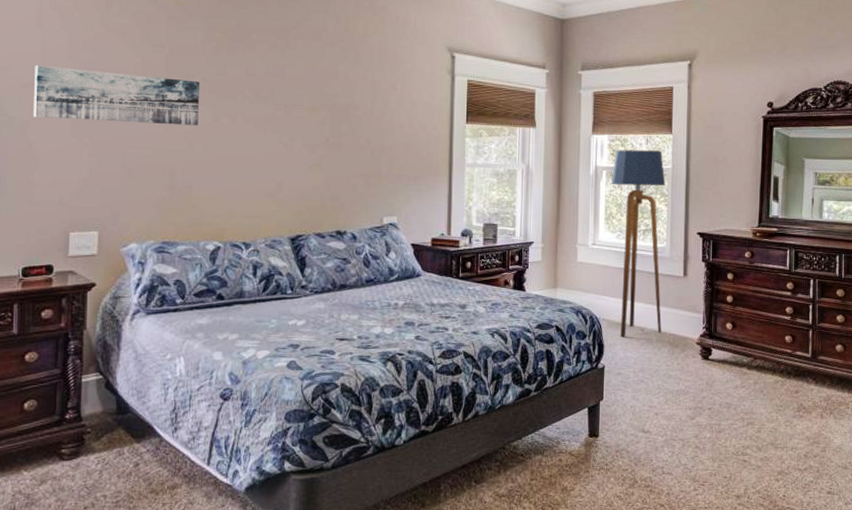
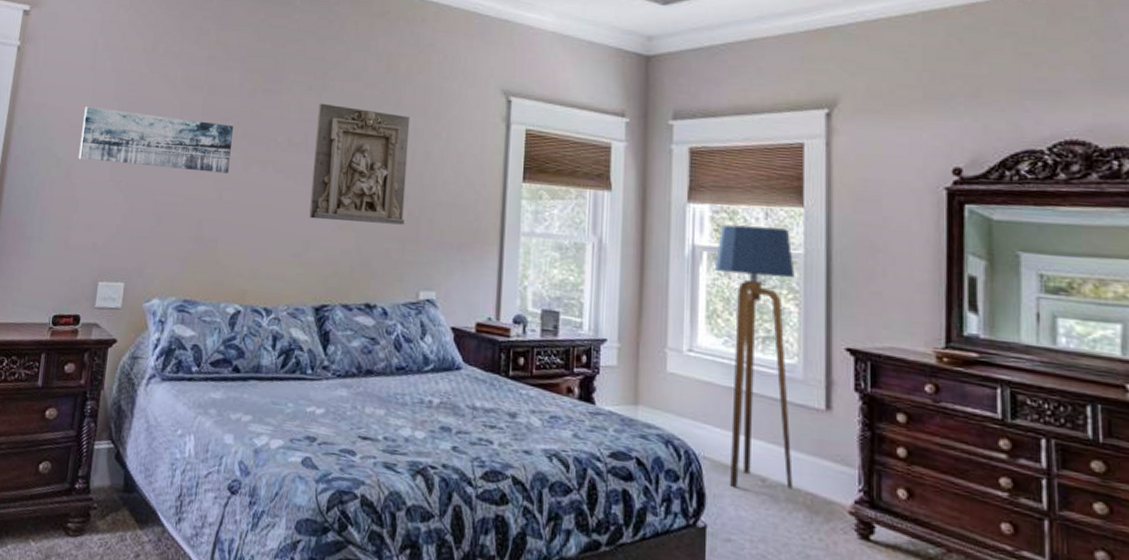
relief panel: none [280,60,369,163] -> present [309,103,410,225]

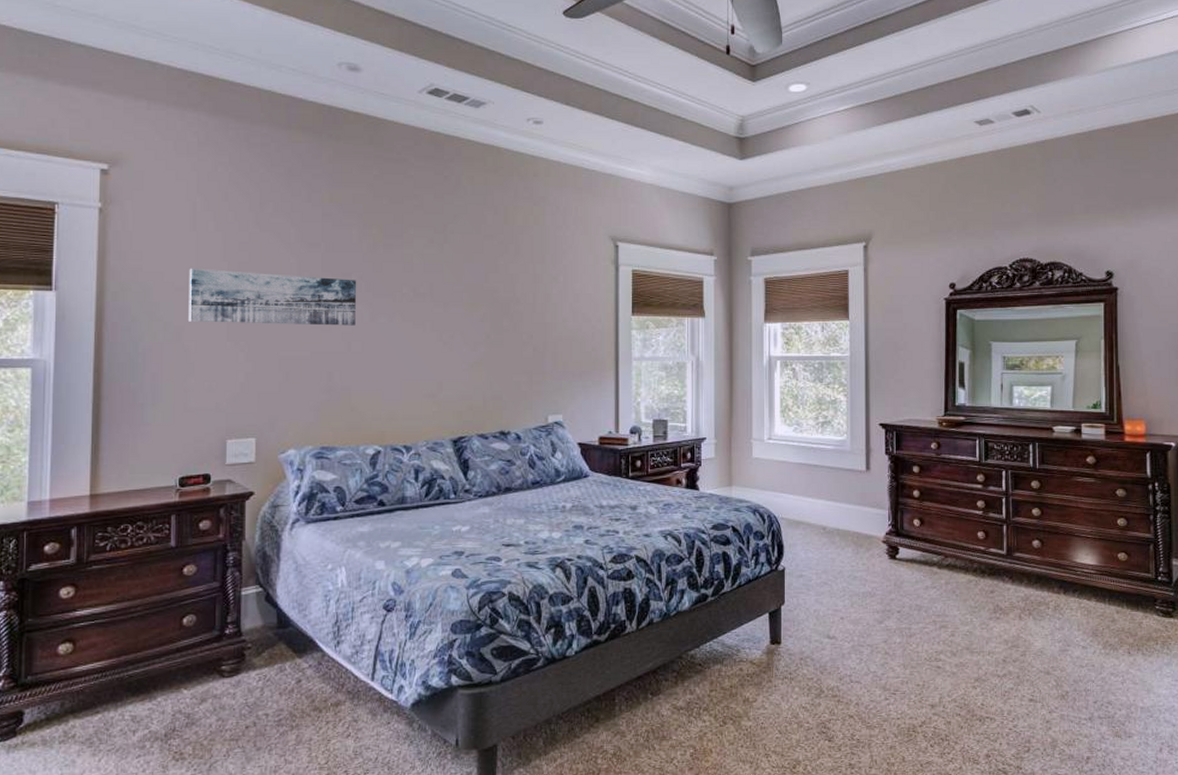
relief panel: present [309,103,410,225] -> none [440,255,530,361]
floor lamp: present [714,224,795,490] -> none [785,338,844,537]

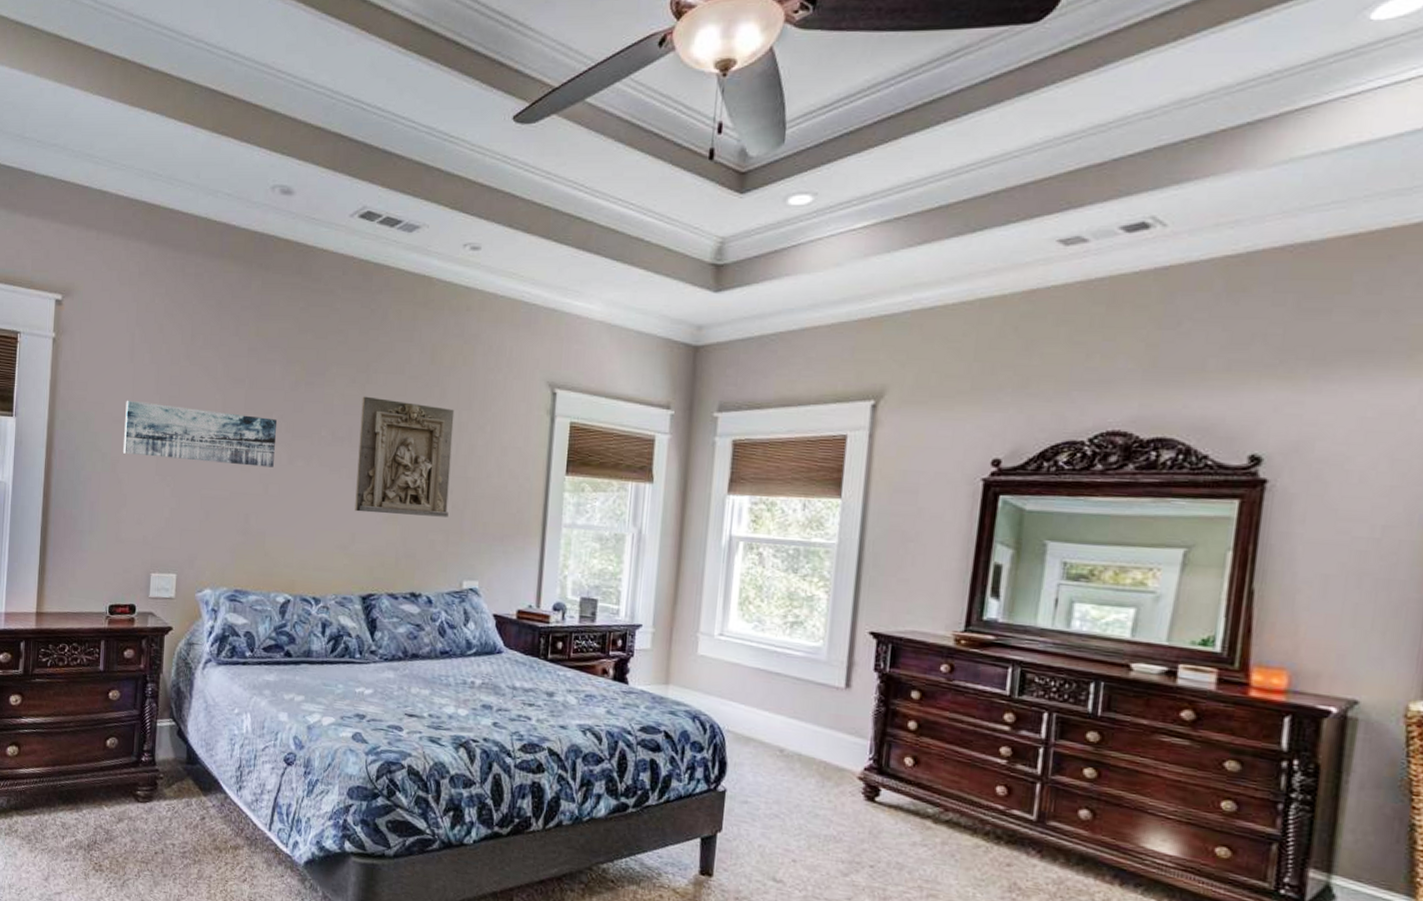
relief panel: none [440,255,530,361] -> present [355,396,455,517]

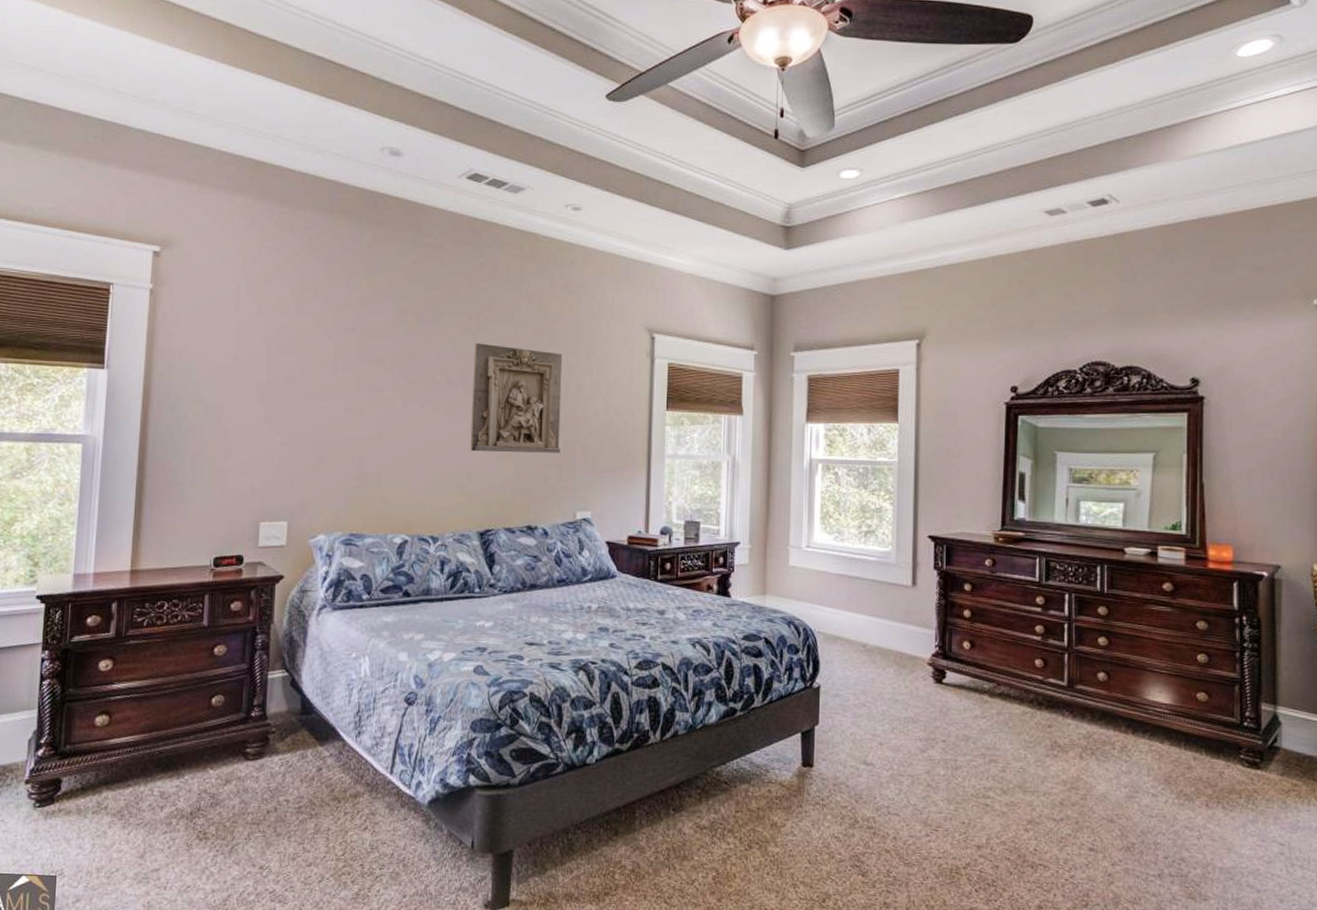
wall art: present [123,400,278,468] -> none [229,350,391,412]

